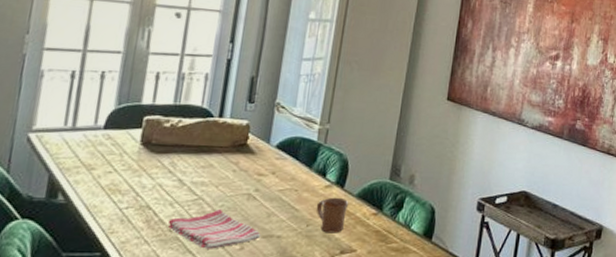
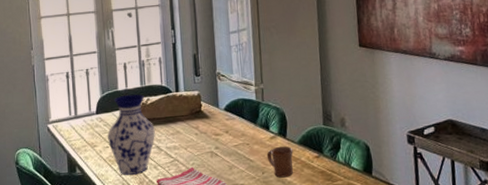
vase: none [112,111,182,210] -> present [108,94,155,175]

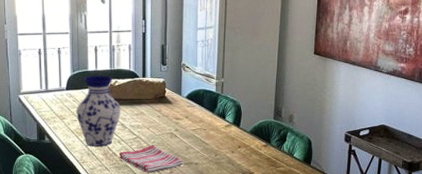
mug: present [266,146,293,178] -> none [221,134,245,161]

